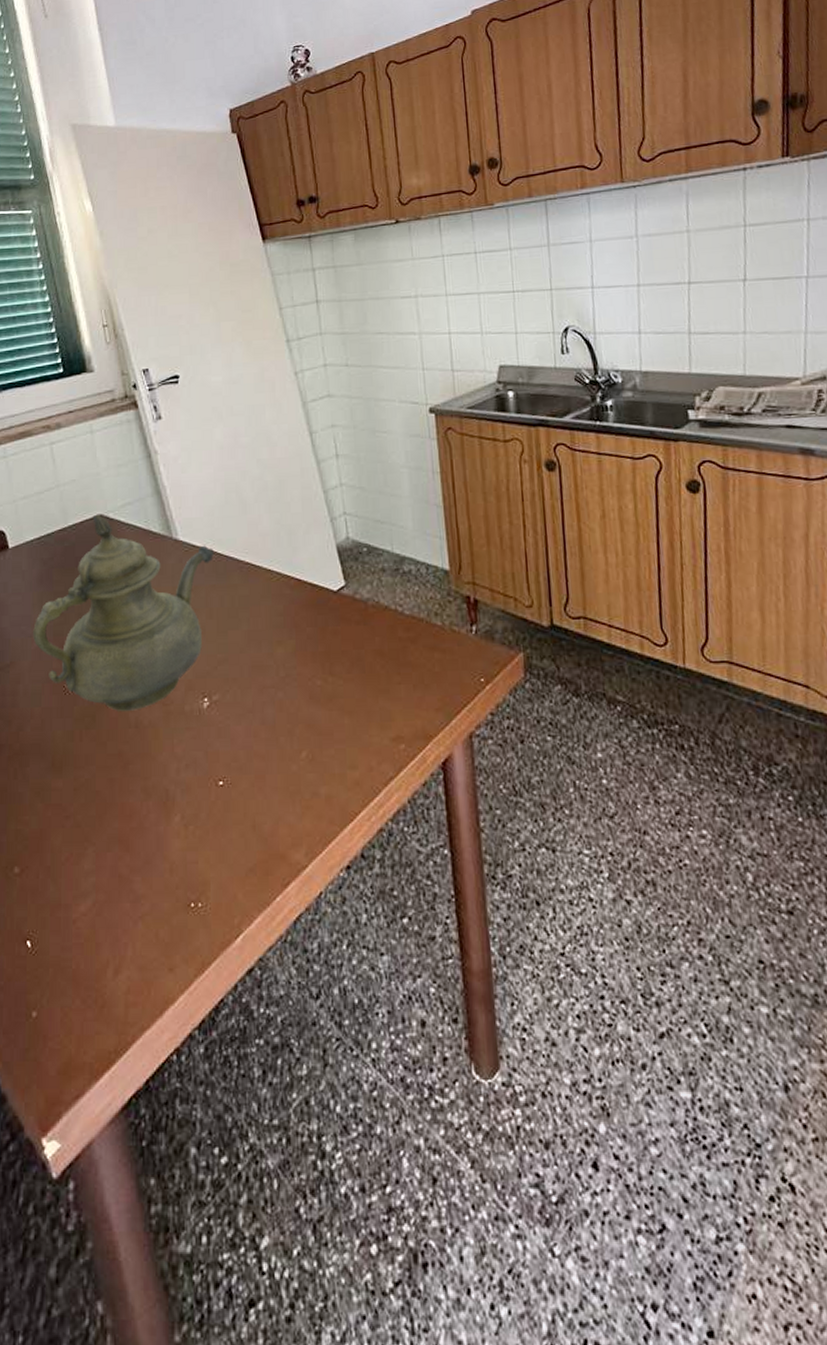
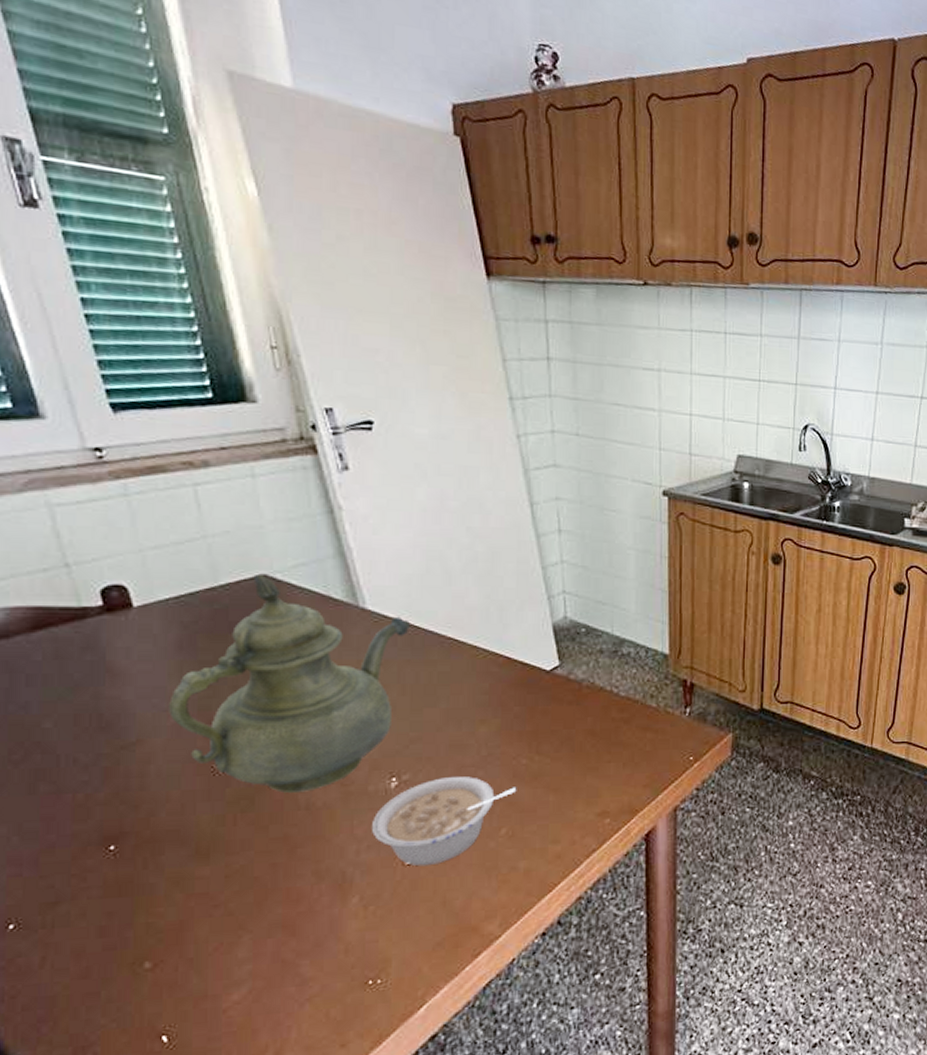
legume: none [189,698,314,788] -> present [372,777,517,867]

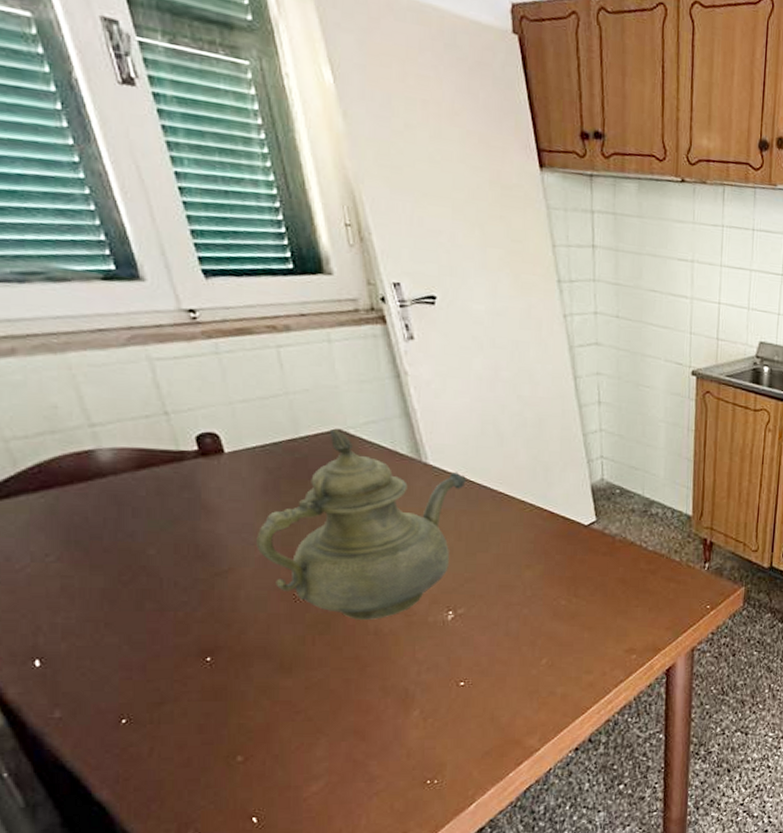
legume: present [372,777,517,867] -> none [431,613,557,688]

